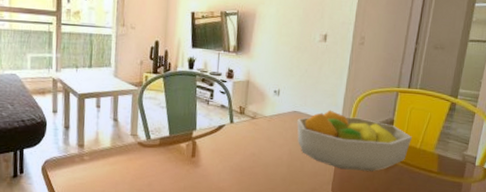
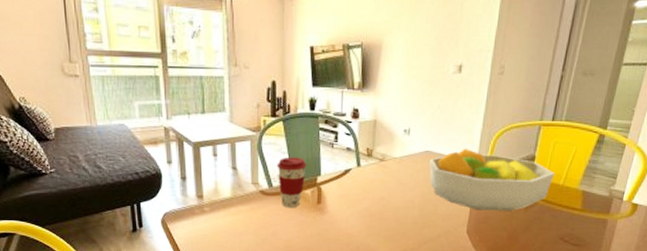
coffee cup: none [155,111,183,160] -> present [277,157,307,207]

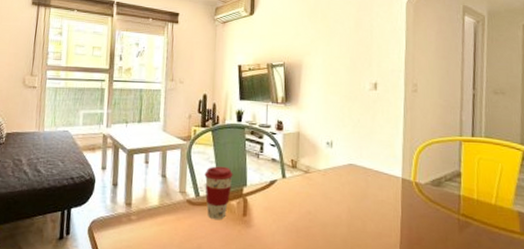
fruit bowl: present [429,148,555,211] -> none [354,162,484,232]

